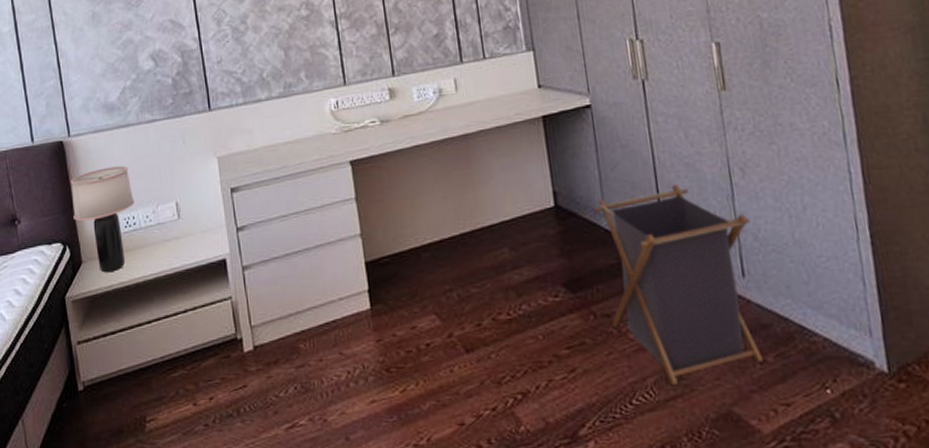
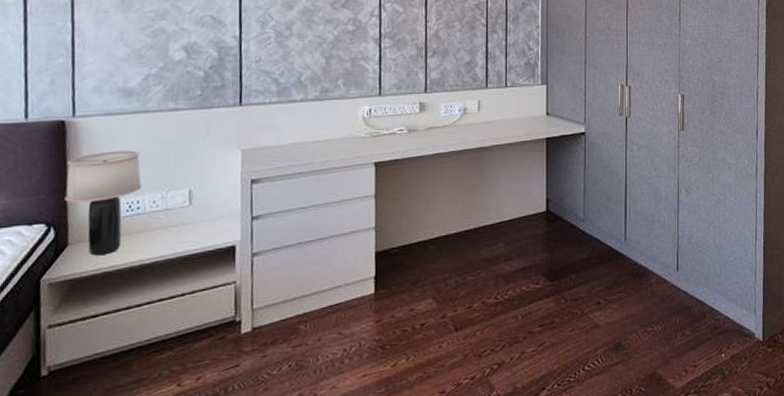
laundry basket: present [593,185,763,387] -> none [576,199,688,355]

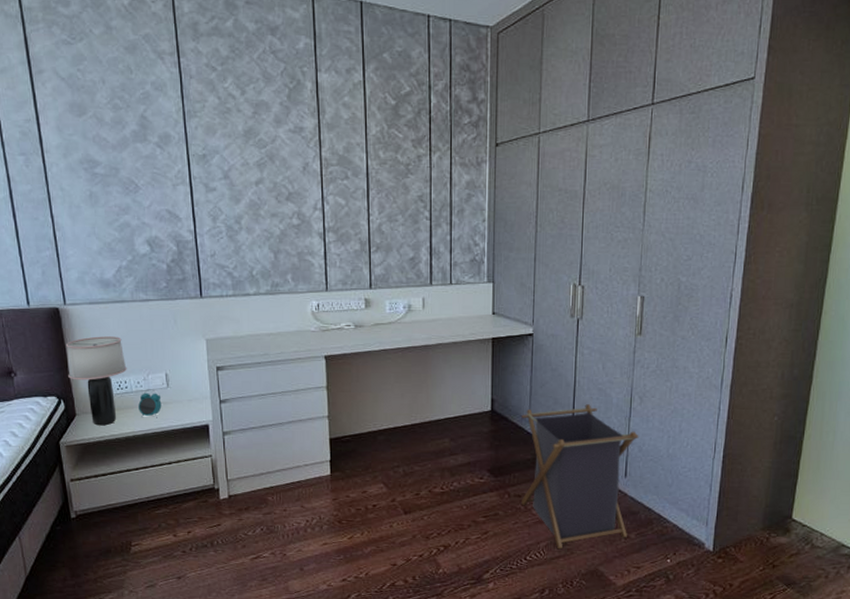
alarm clock: none [150,208,181,243] -> present [138,389,162,418]
laundry basket: none [576,199,688,355] -> present [521,404,639,550]

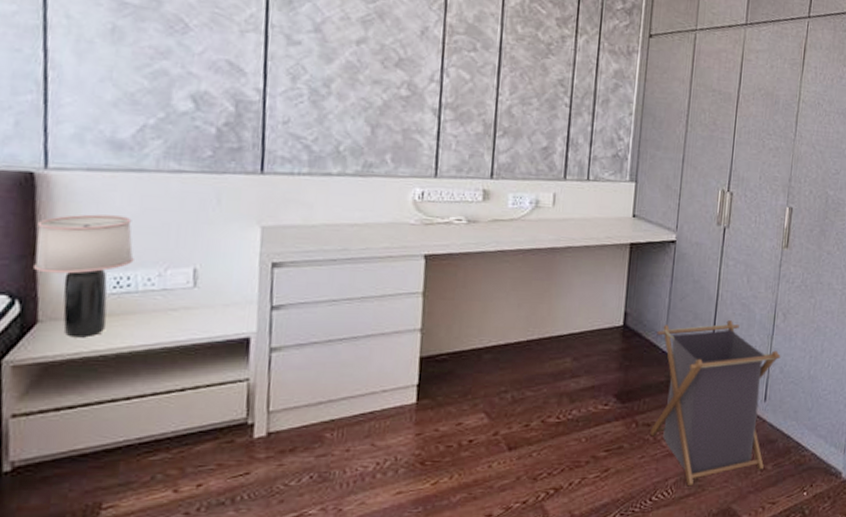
alarm clock: present [138,389,162,418] -> none [143,288,183,328]

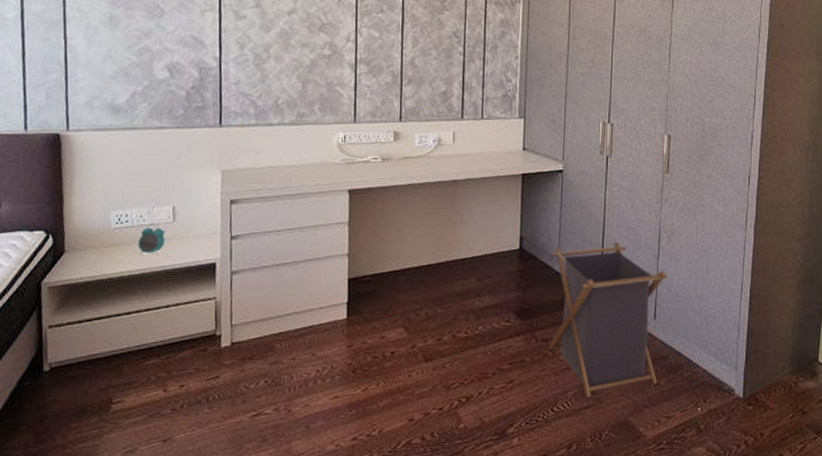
table lamp: present [34,214,134,338] -> none [61,165,130,264]
alarm clock: none [143,288,183,328] -> present [138,223,166,256]

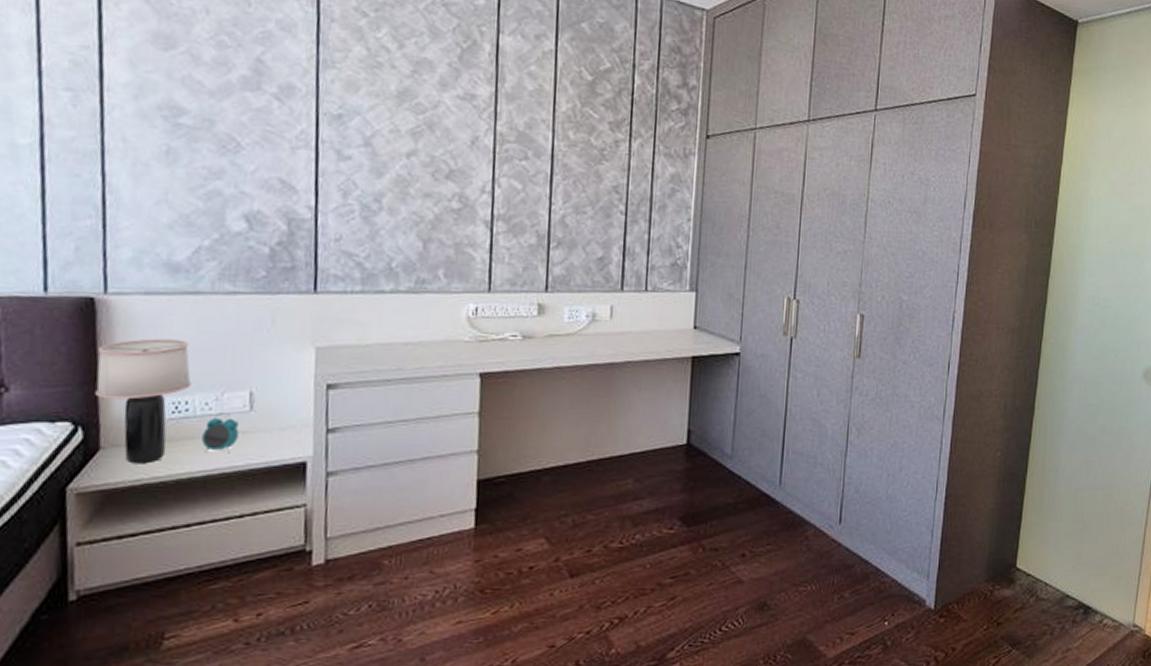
table lamp: none [61,165,130,264] -> present [95,338,192,464]
laundry basket: present [549,243,668,399] -> none [718,437,856,616]

